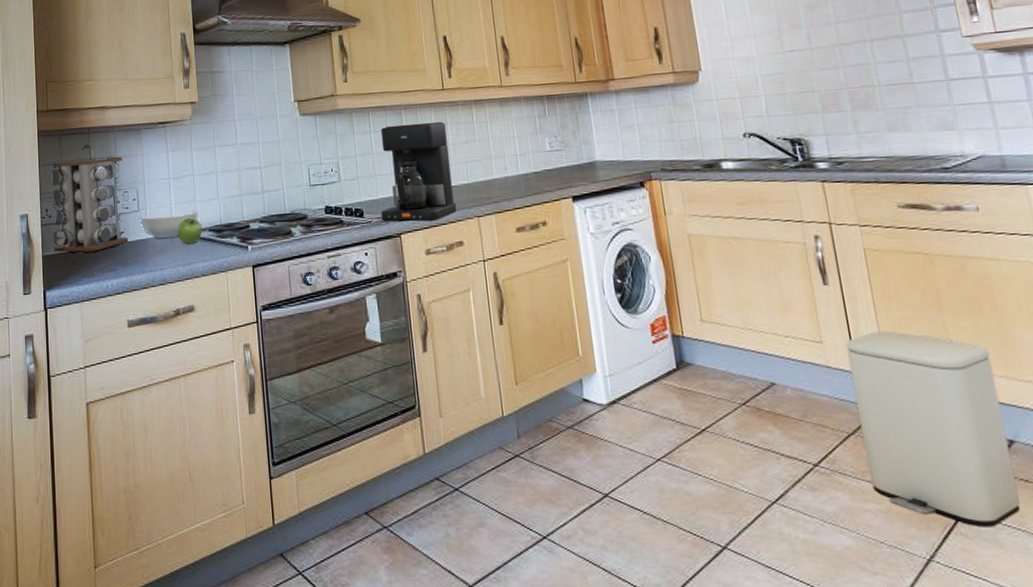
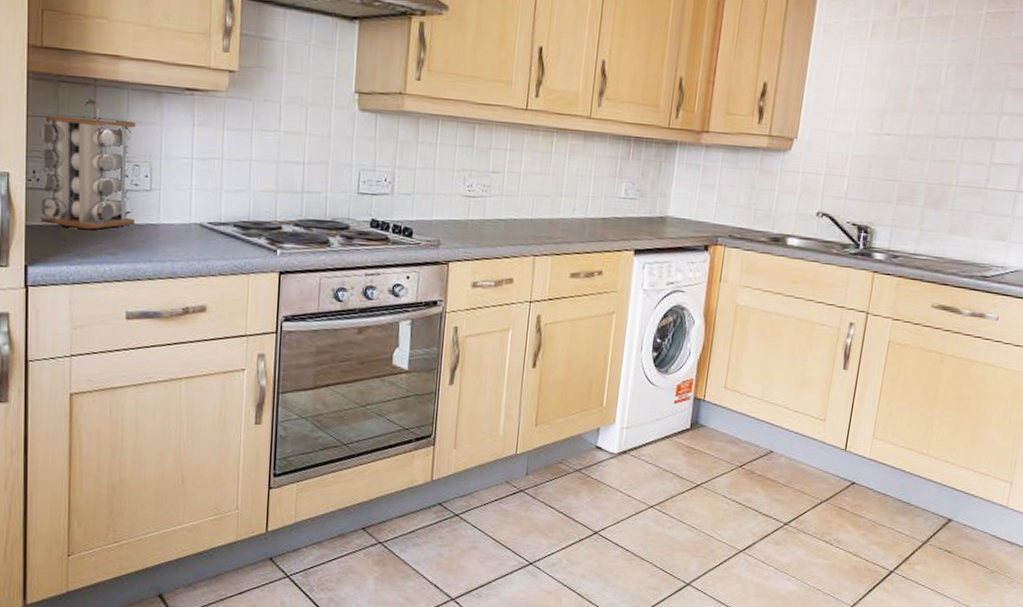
bowl: present [138,209,199,240] -> none [150,196,224,229]
fruit: present [177,218,203,245] -> none [195,207,226,239]
coffee maker: present [380,121,457,222] -> none [431,140,521,254]
pedal bin: present [846,331,1021,527] -> none [826,416,960,585]

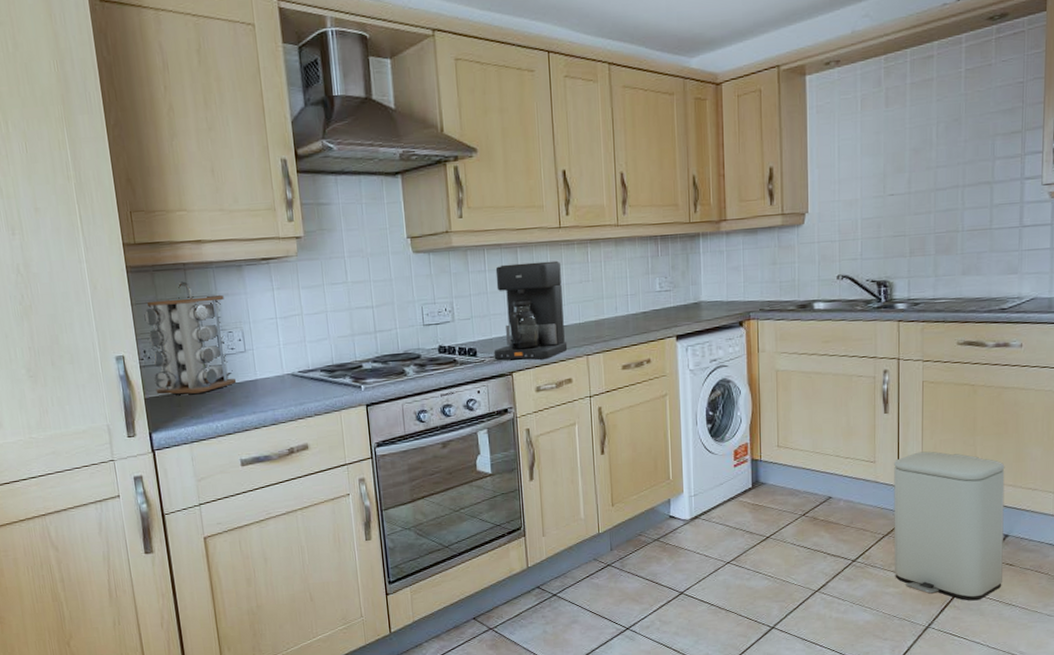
coffee maker: none [431,140,521,254] -> present [493,260,568,361]
pedal bin: none [826,416,960,585] -> present [894,451,1005,601]

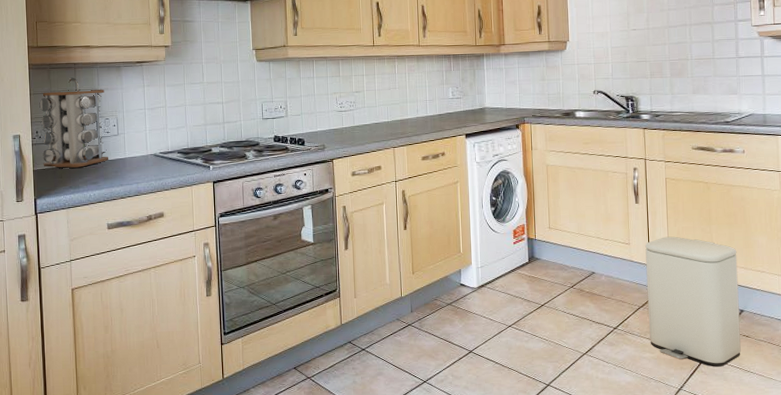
coffee maker: present [493,260,568,361] -> none [318,71,378,151]

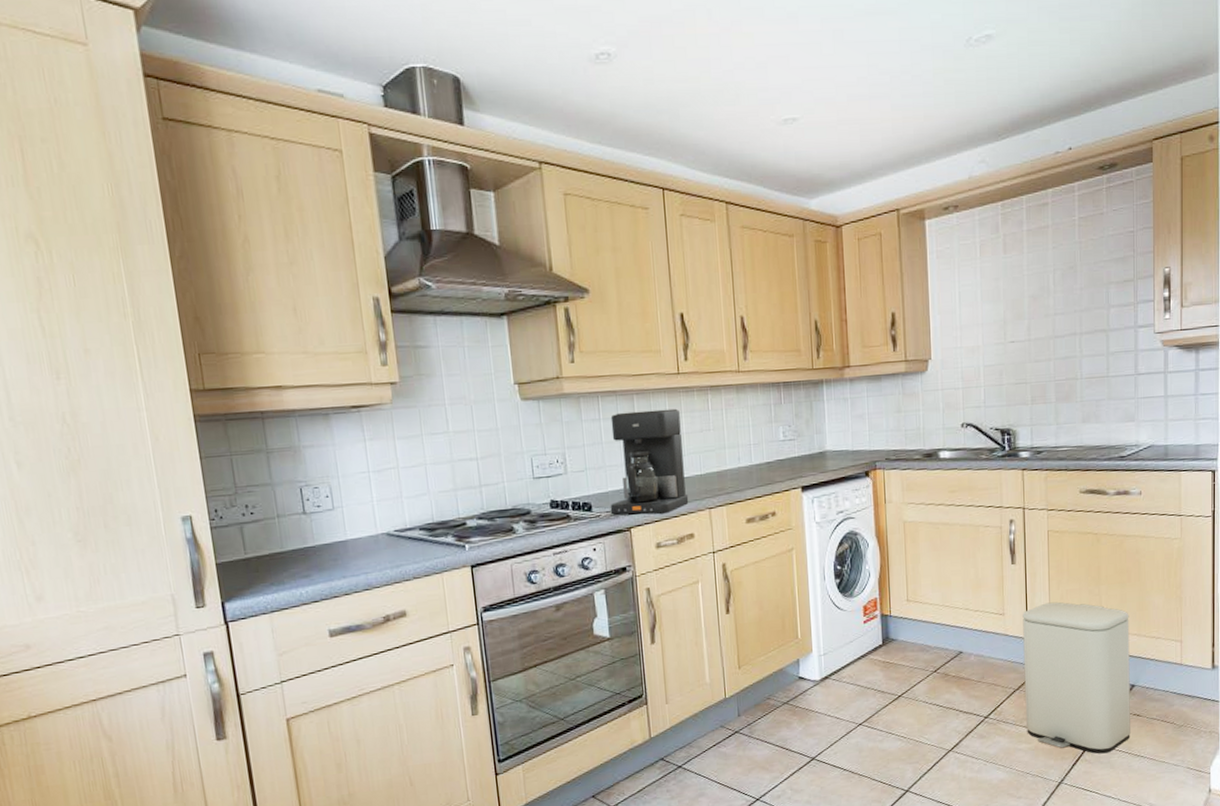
spice rack: present [39,77,108,169] -> none [216,431,323,560]
coffee maker: none [318,71,378,151] -> present [610,408,689,516]

